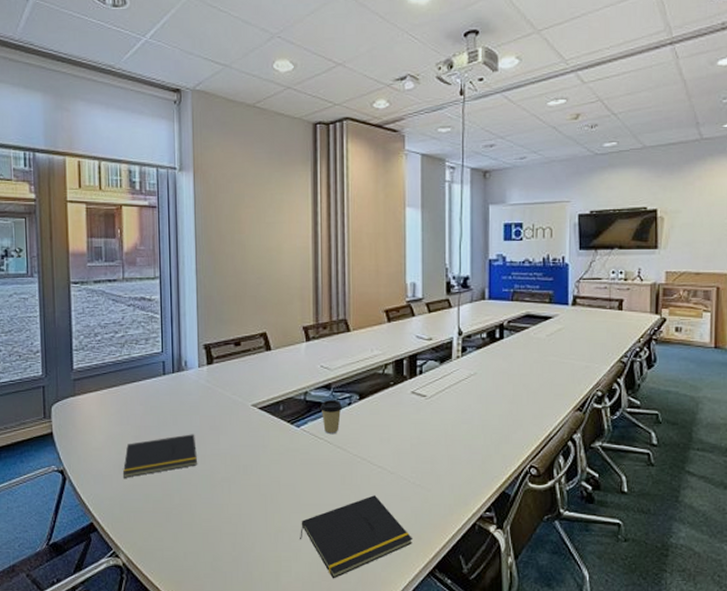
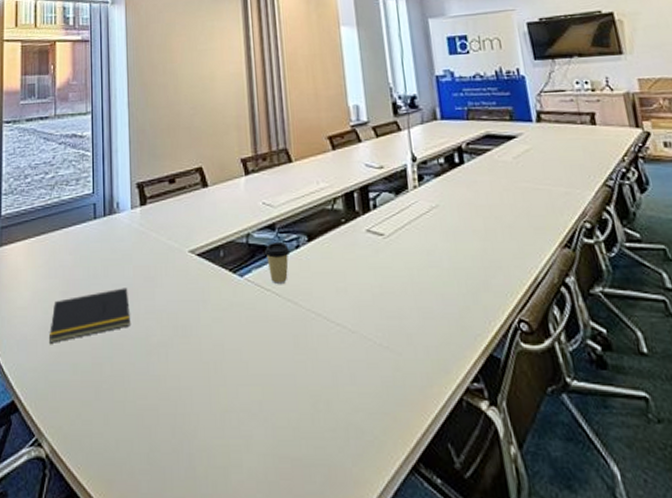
notepad: present [300,495,414,579] -> none [250,361,388,477]

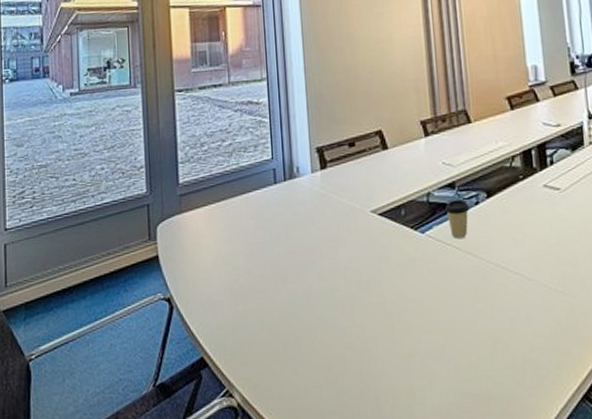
notepad: present [48,288,130,343] -> none [234,248,315,303]

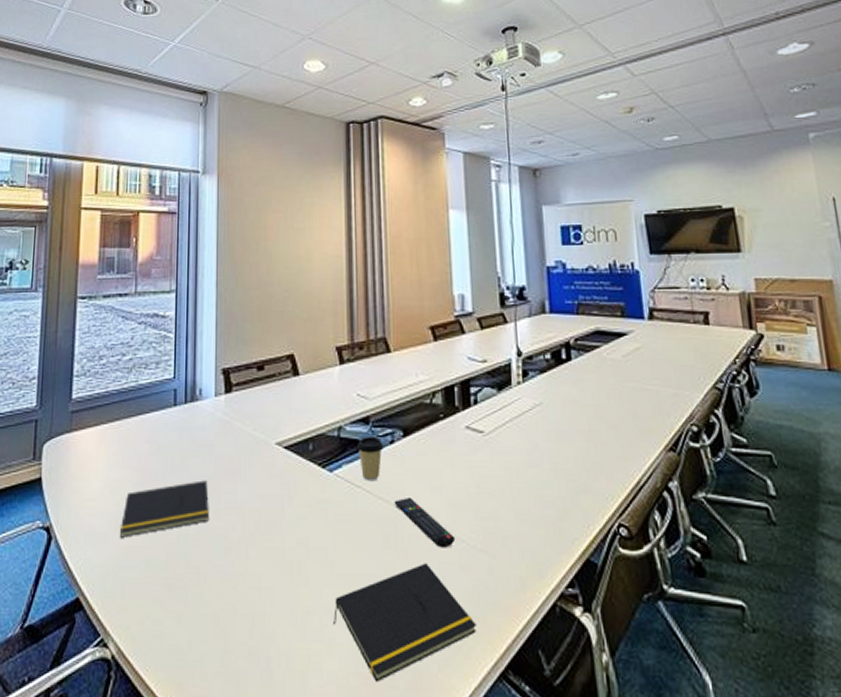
notepad: none [234,248,315,303] -> present [119,480,209,538]
notepad: none [433,307,562,410] -> present [333,563,478,683]
remote control: none [481,250,539,293] -> present [394,496,456,548]

